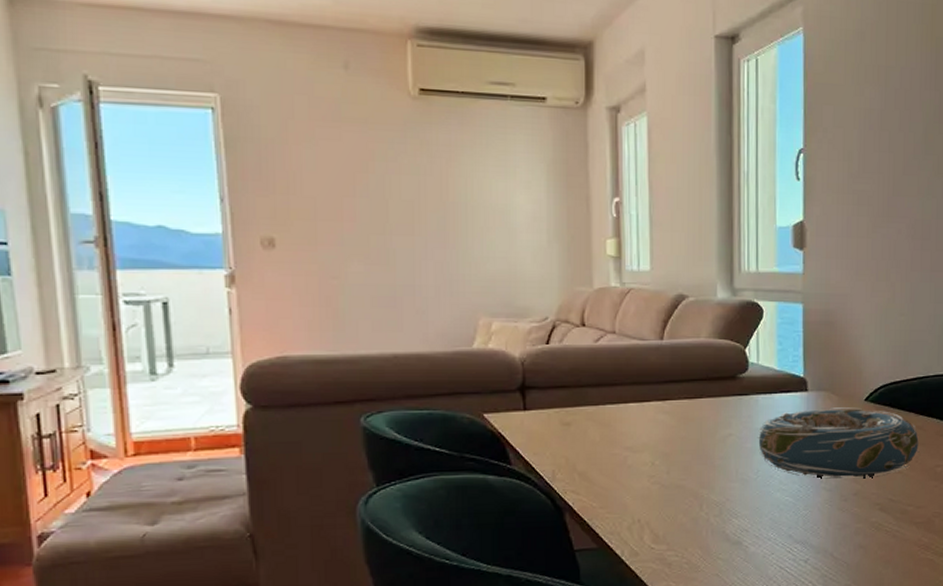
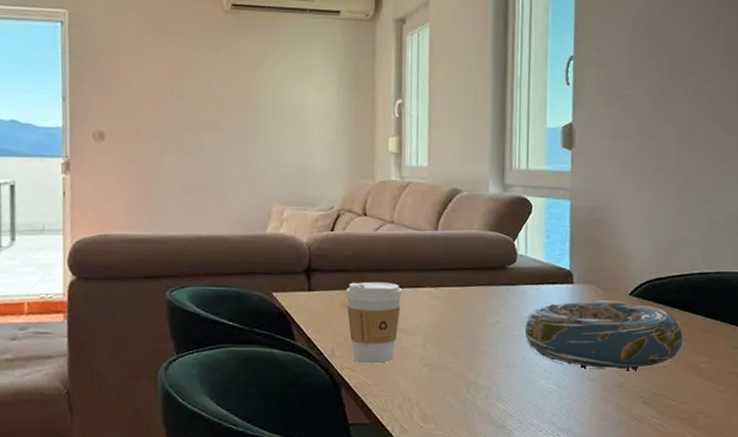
coffee cup: none [565,397,628,486] -> present [345,281,403,364]

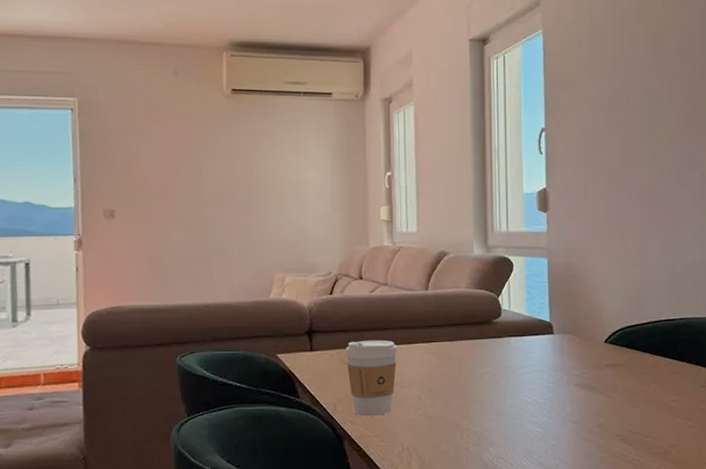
decorative bowl: present [523,300,684,371] -> none [510,348,655,413]

